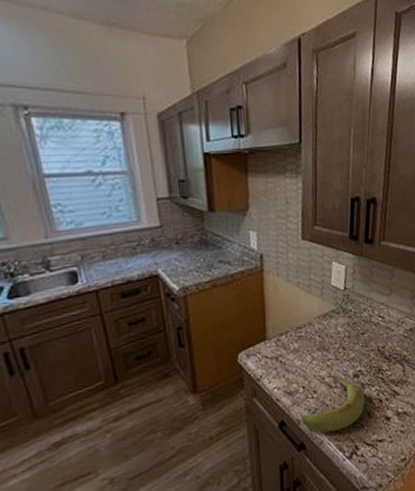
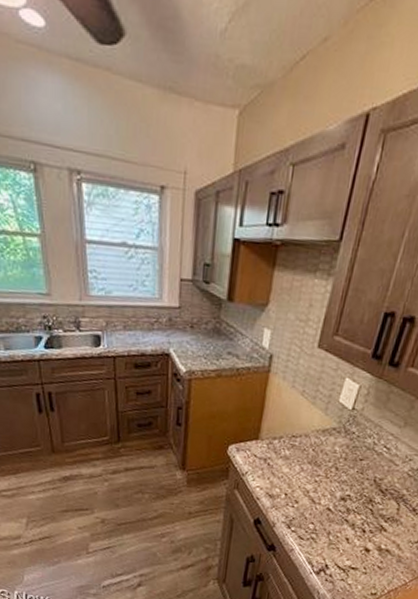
banana: present [302,375,365,433] -> none [277,492,348,545]

